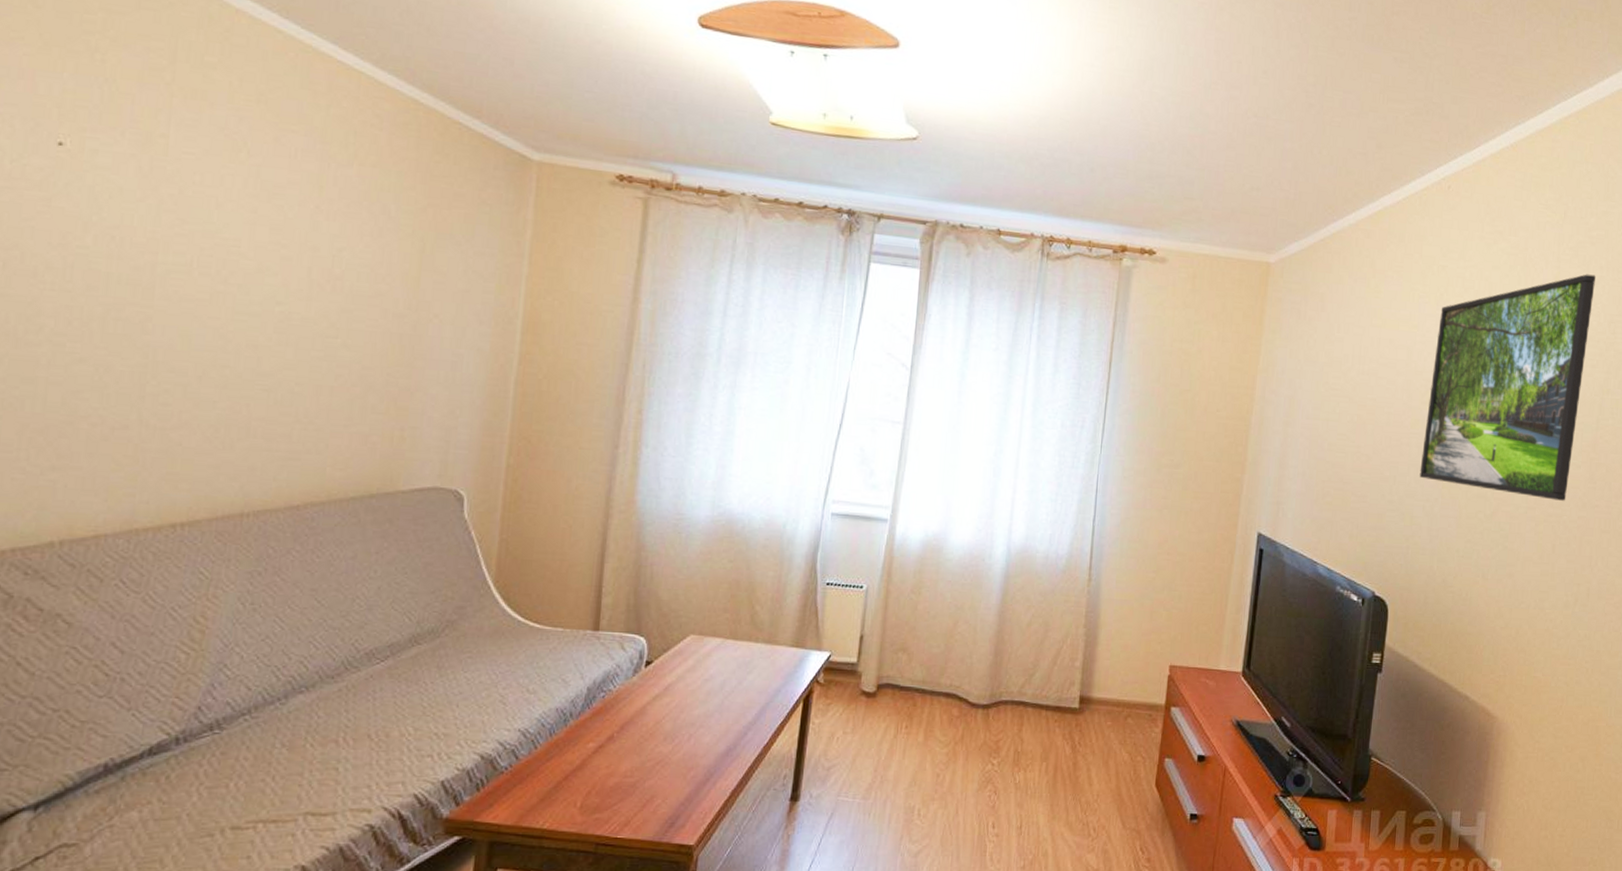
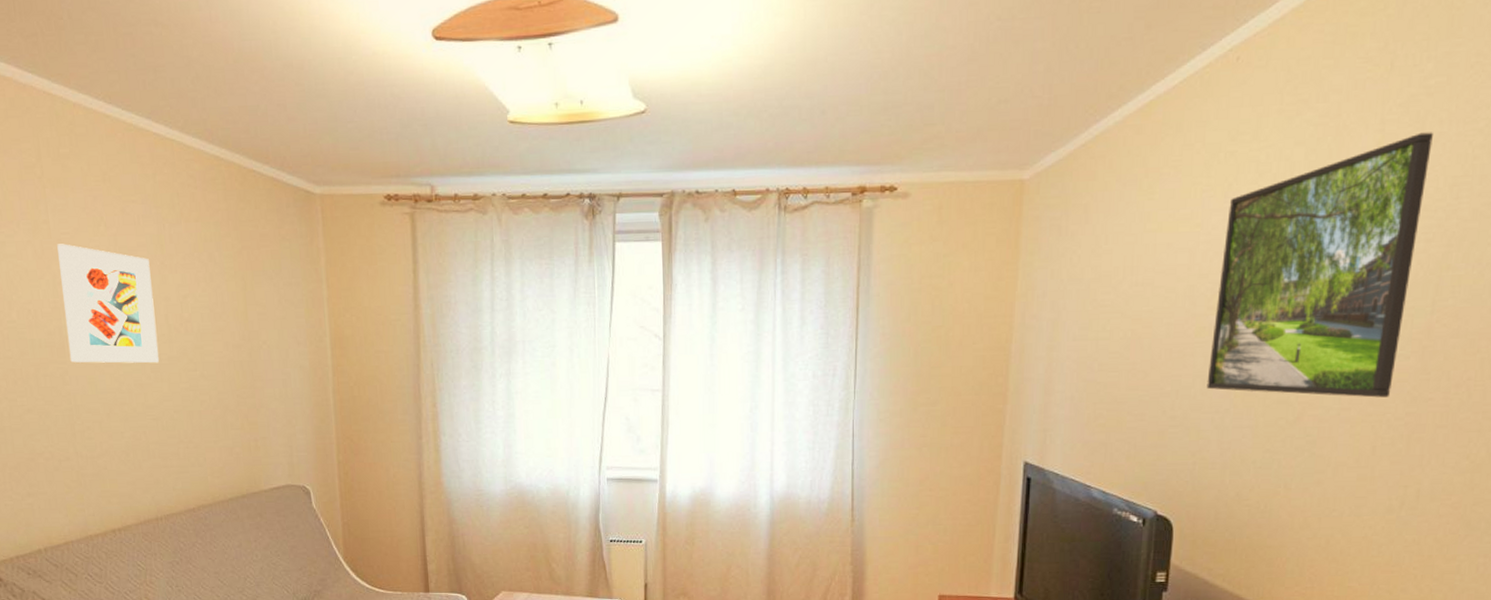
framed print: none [159,164,300,323] -> present [57,244,160,364]

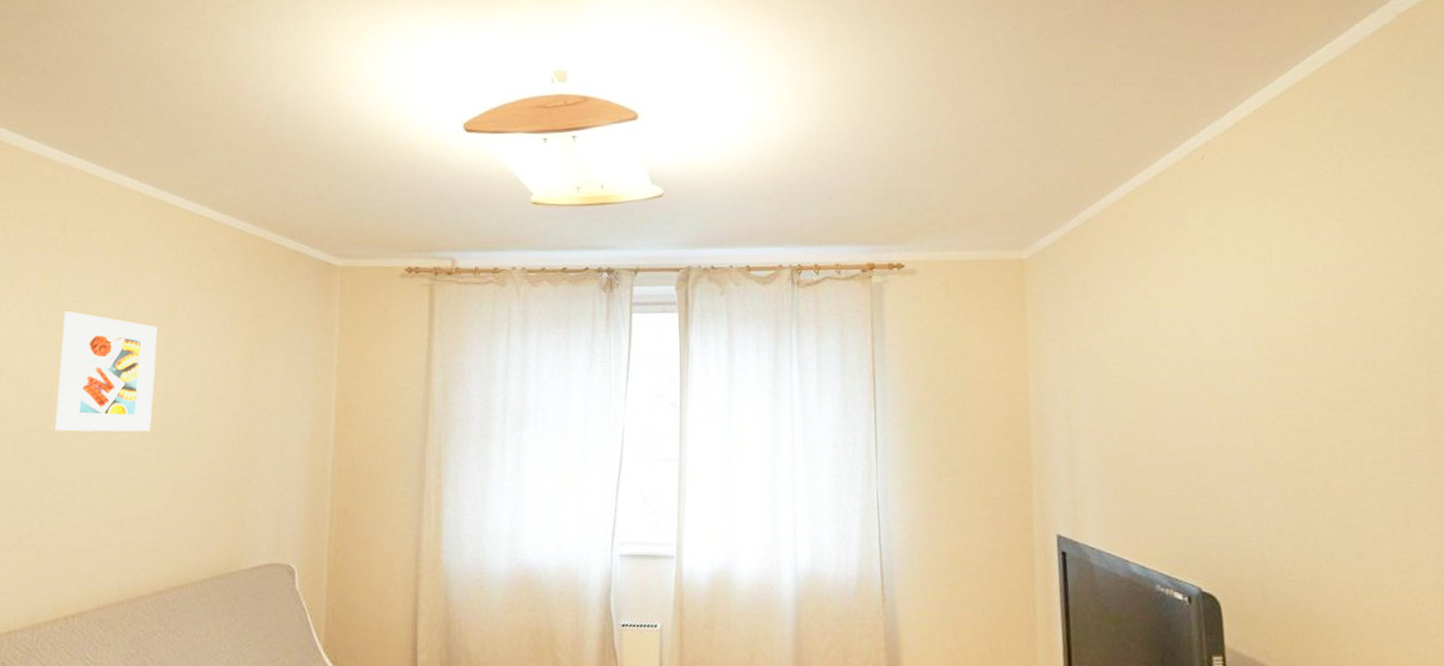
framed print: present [1206,132,1433,398] -> none [1218,221,1410,468]

